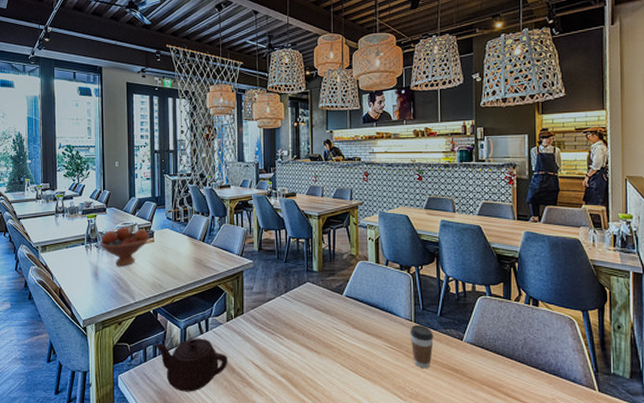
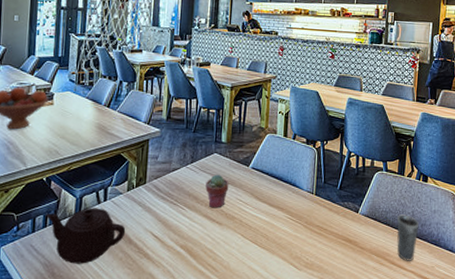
potted succulent: none [301,303,324,337] -> present [205,174,229,208]
coffee cup: present [410,324,434,369] -> none [310,197,332,240]
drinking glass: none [508,342,534,393] -> present [396,214,419,261]

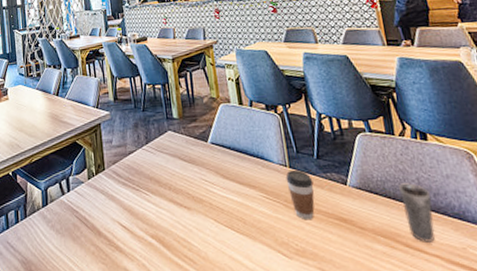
teapot: present [46,208,126,264] -> none [17,199,94,260]
potted succulent: present [205,174,229,208] -> none [165,153,191,192]
coffee cup: none [310,197,332,240] -> present [286,169,315,221]

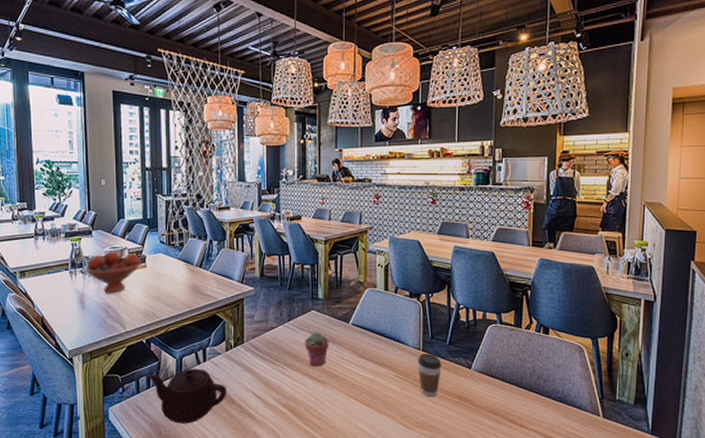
teapot: none [17,199,94,260] -> present [149,368,227,424]
potted succulent: none [165,153,191,192] -> present [305,332,329,367]
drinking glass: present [399,183,435,242] -> none [515,370,541,420]

